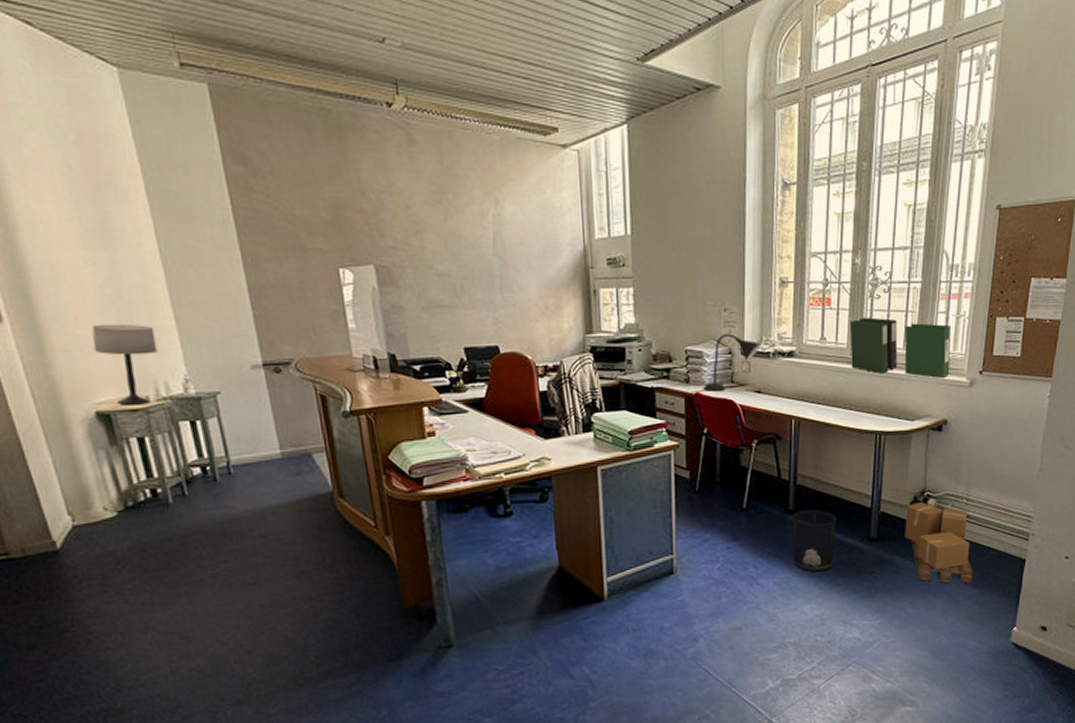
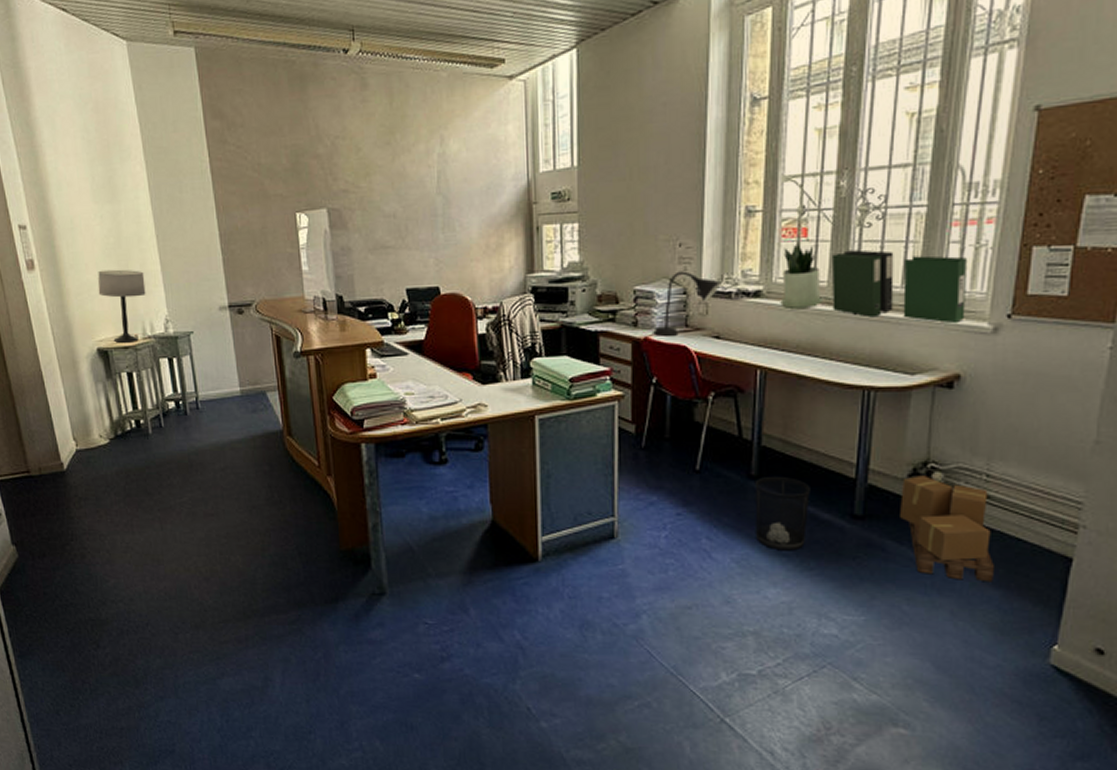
planter: none [809,311,845,366] -> present [780,243,825,308]

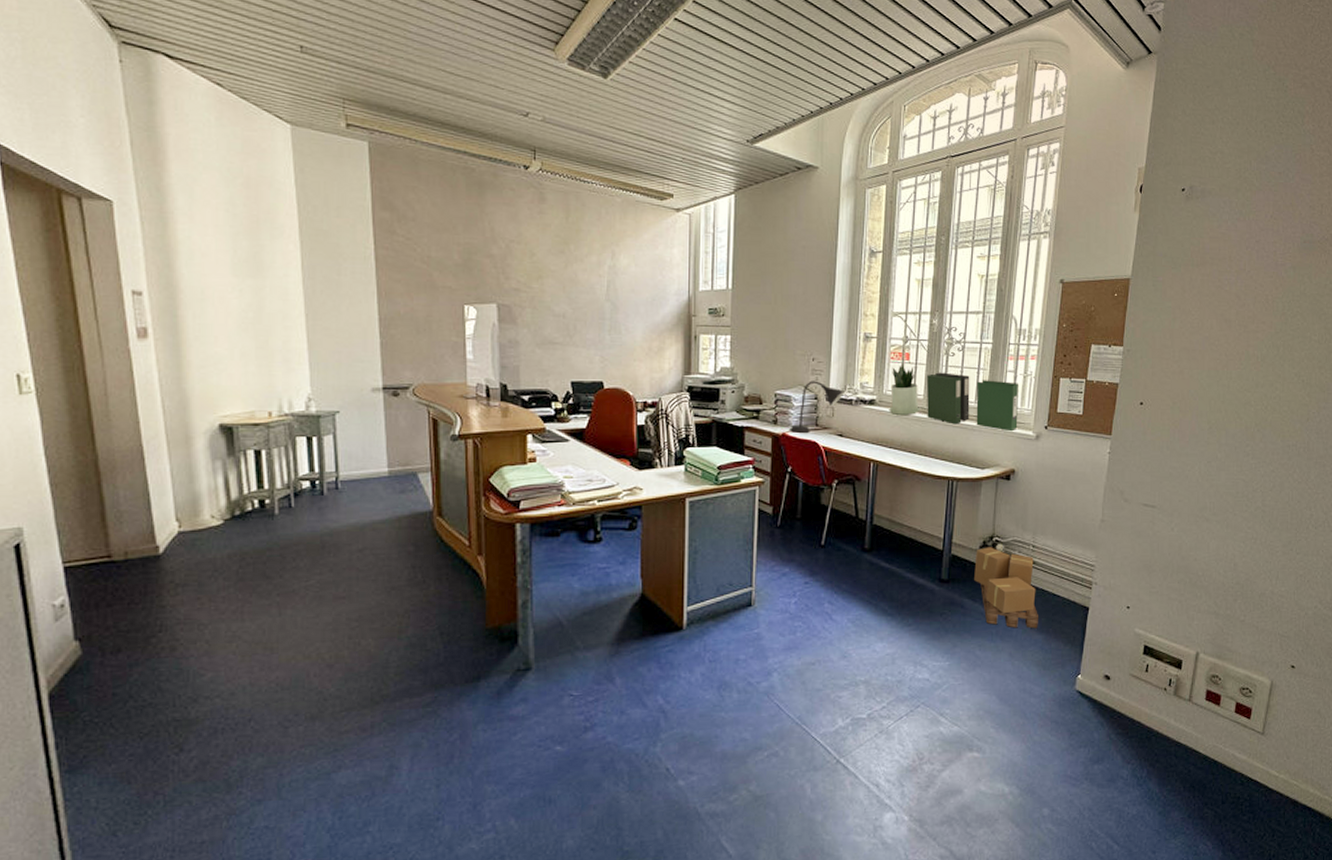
table lamp: present [98,269,146,343] -> none [228,344,287,419]
waste bin: present [756,477,810,551] -> none [868,550,910,611]

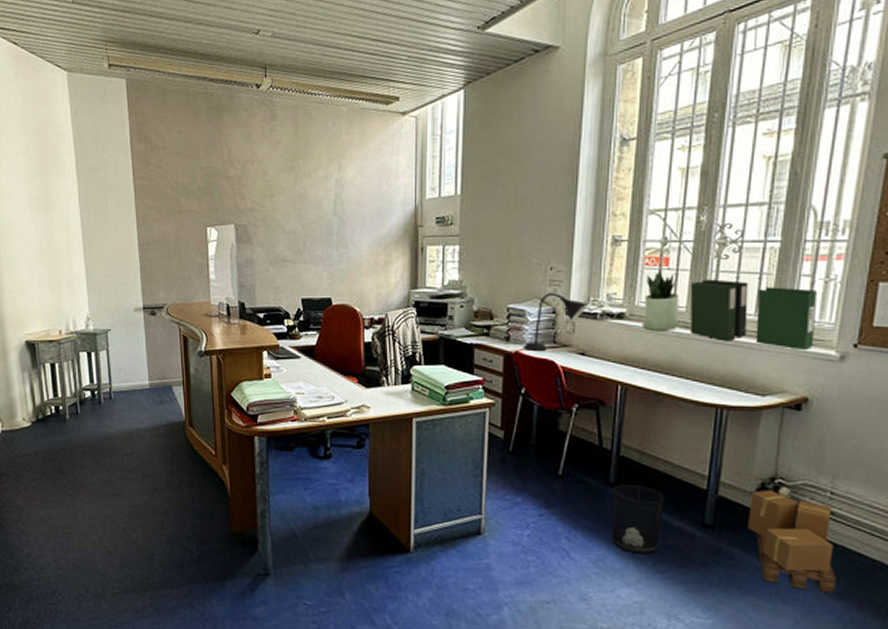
waste bin: none [868,550,910,611] -> present [612,485,664,555]

